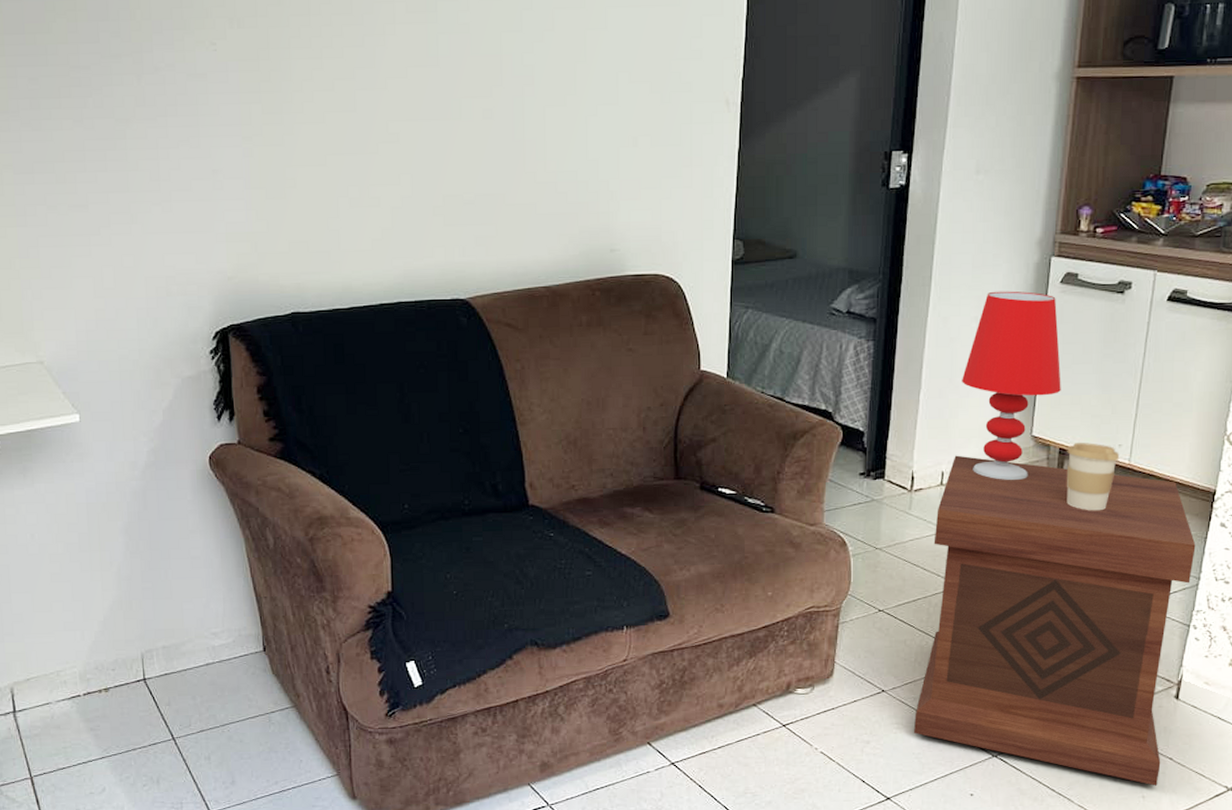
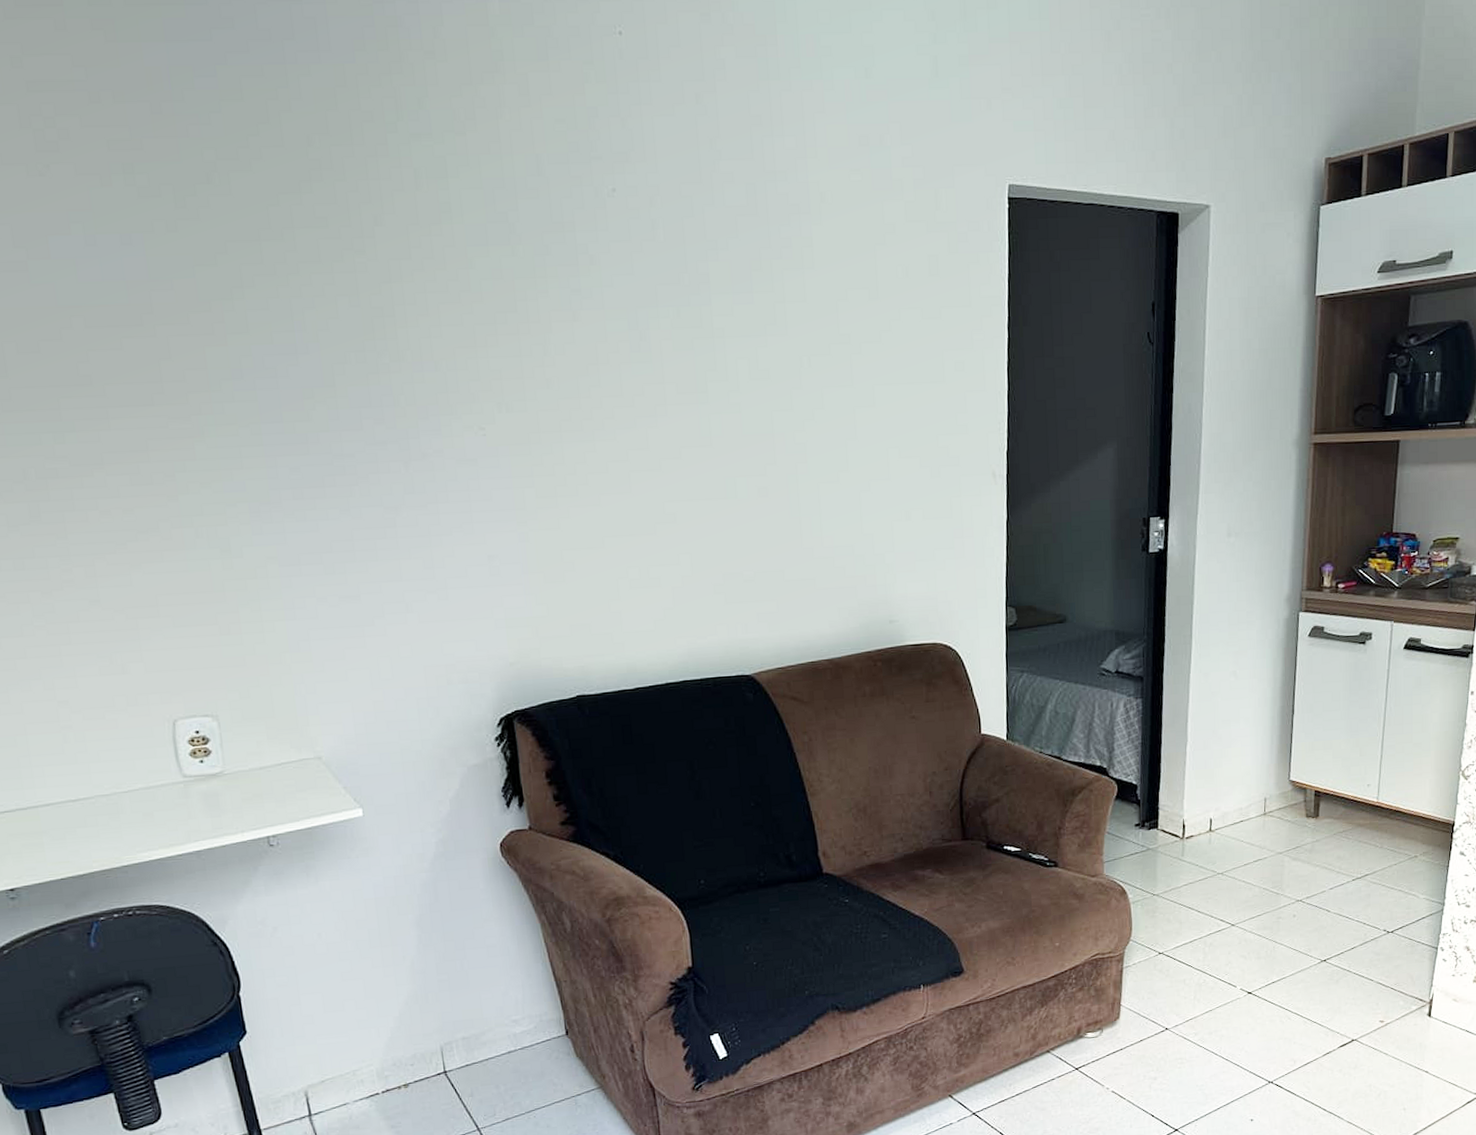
side table: present [914,455,1196,786] -> none [1196,802,1439,1098]
table lamp: present [962,291,1061,480] -> none [1224,645,1314,824]
coffee cup: present [1067,442,1120,511] -> none [1322,784,1369,848]

